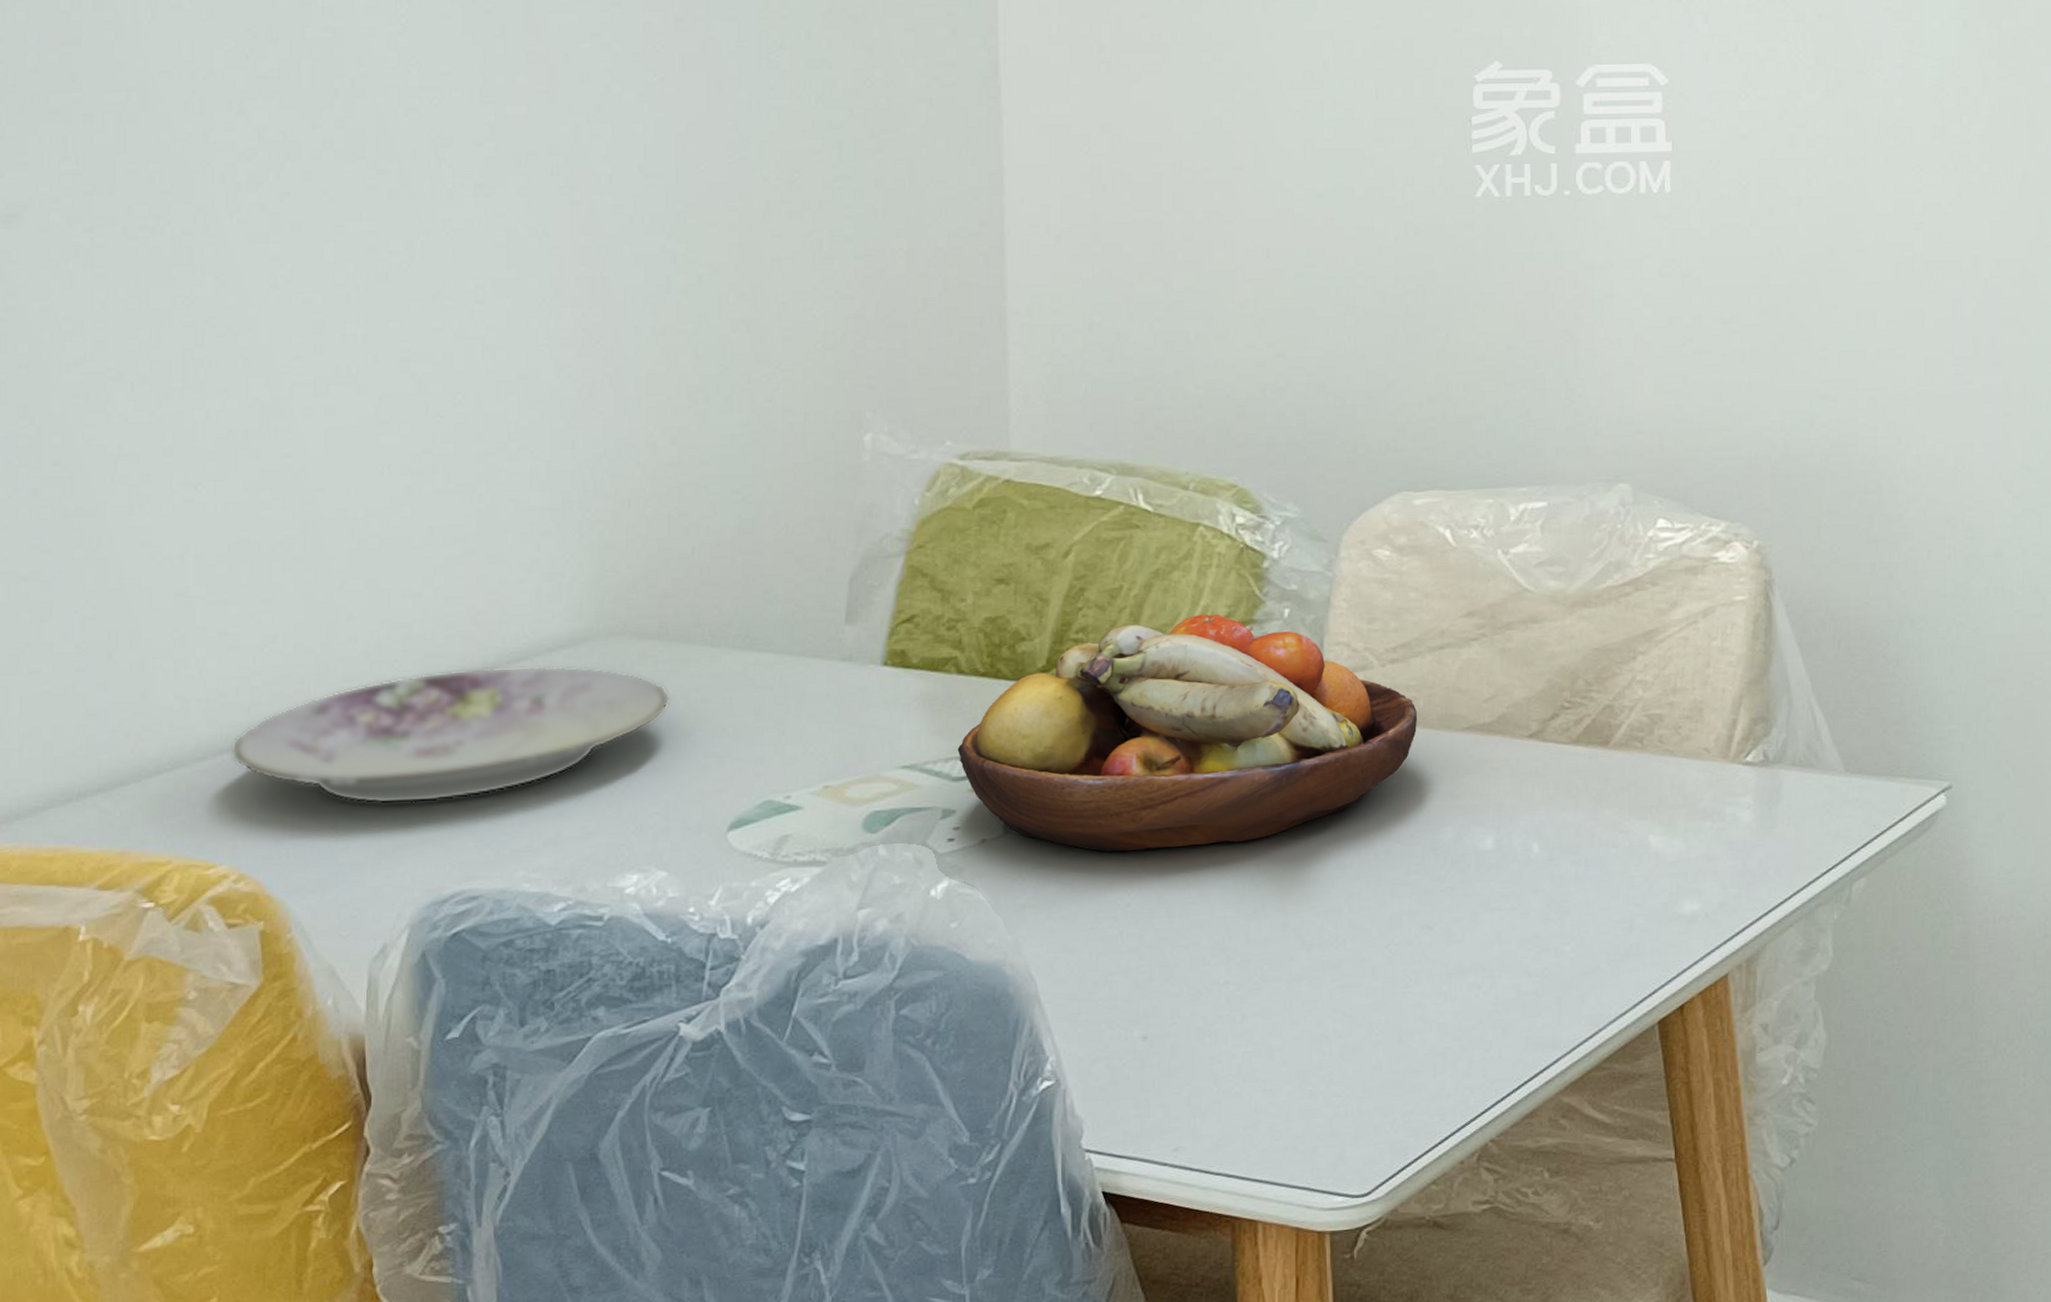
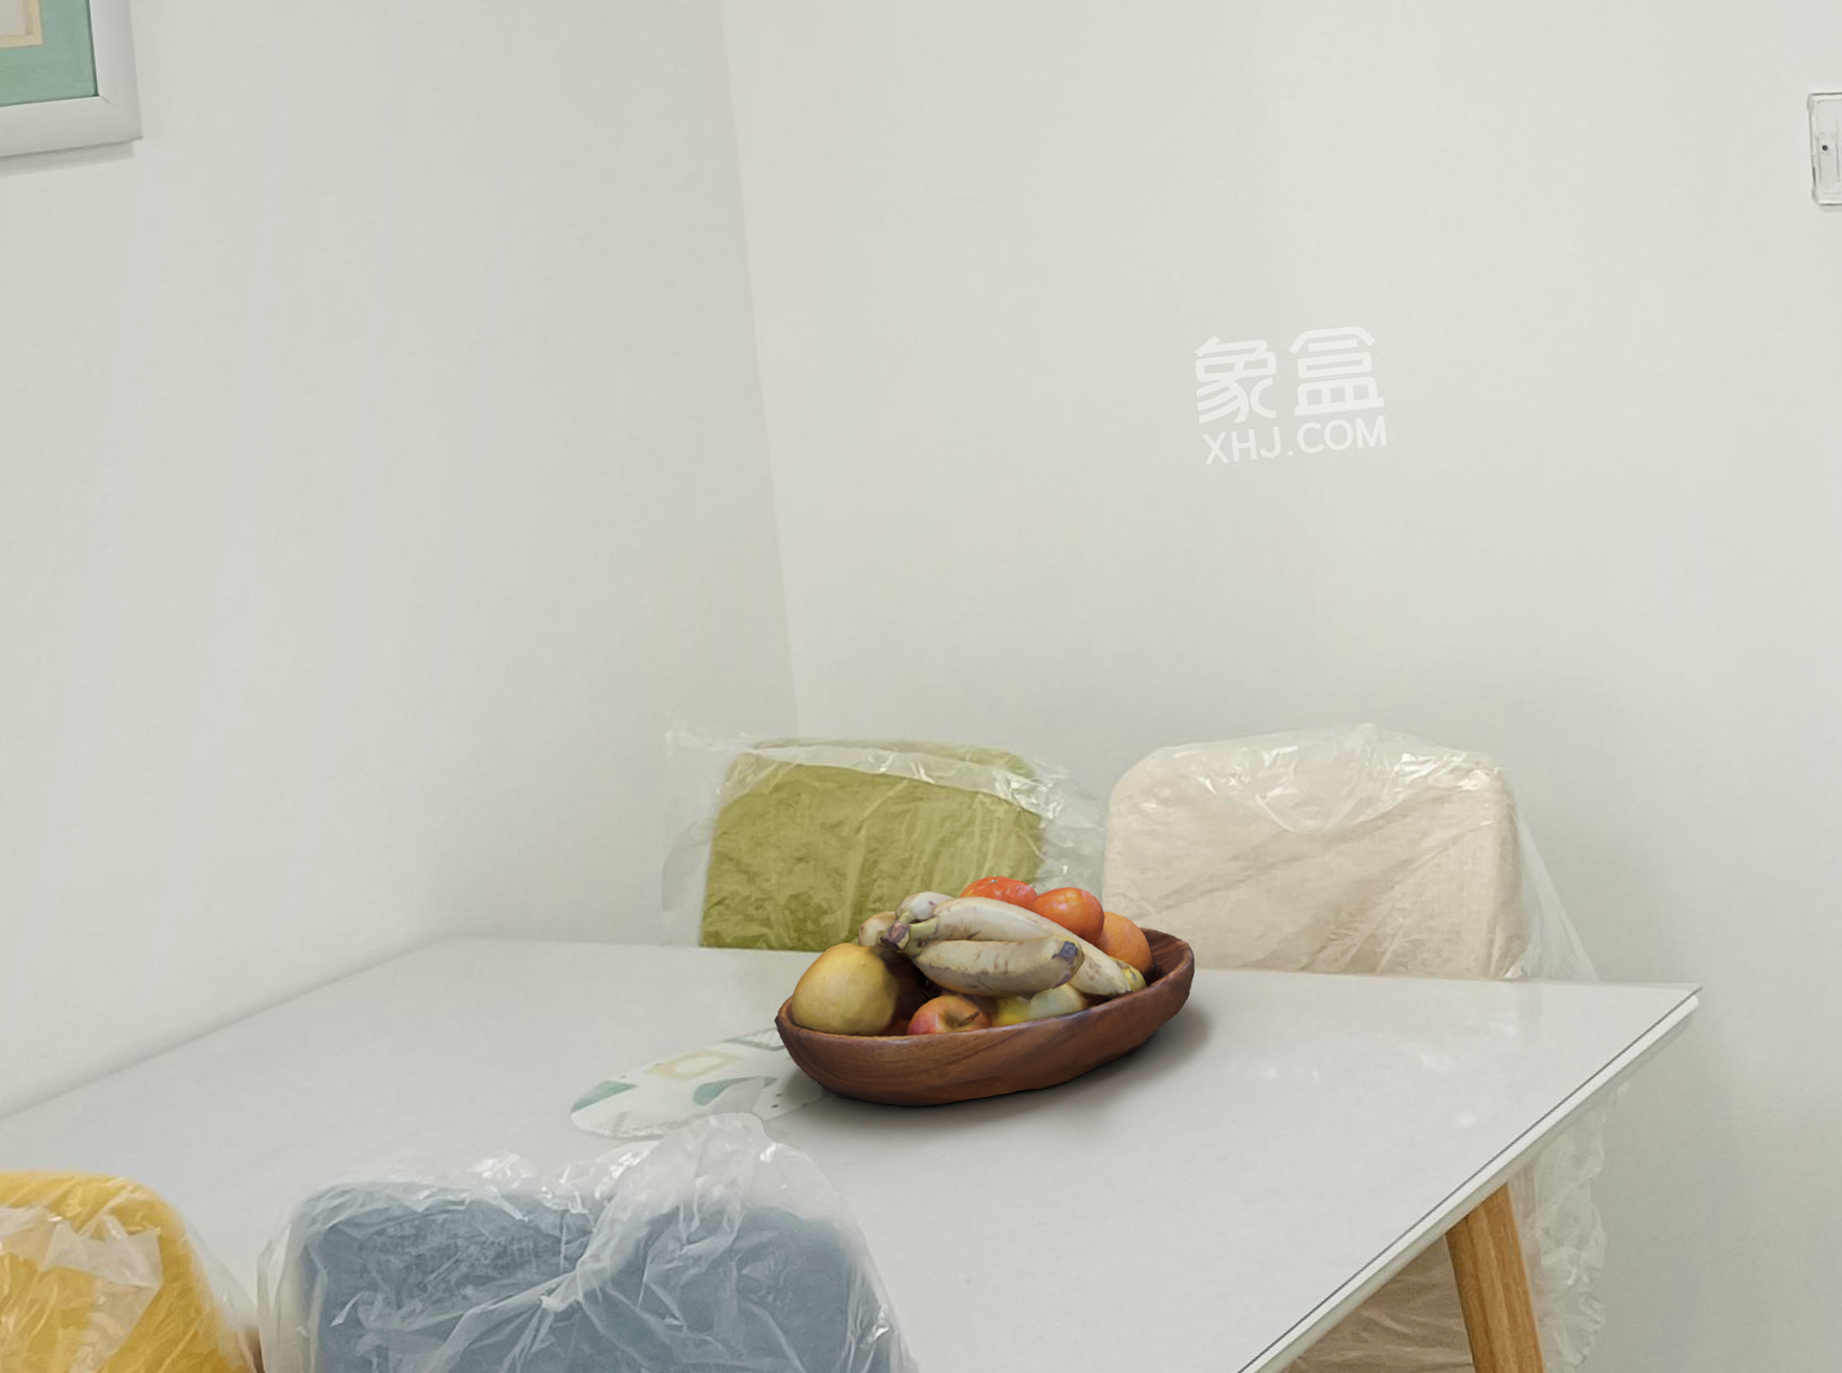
plate: present [232,666,670,804] -> none [120,969,510,1111]

